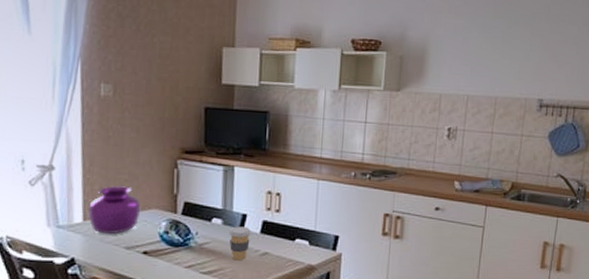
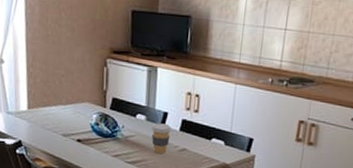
vase: present [88,186,141,235] -> none [32,80,76,123]

